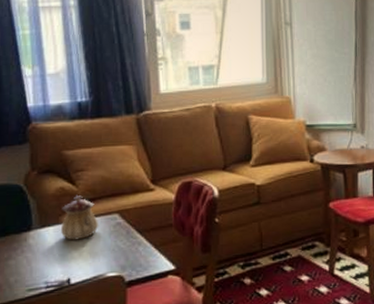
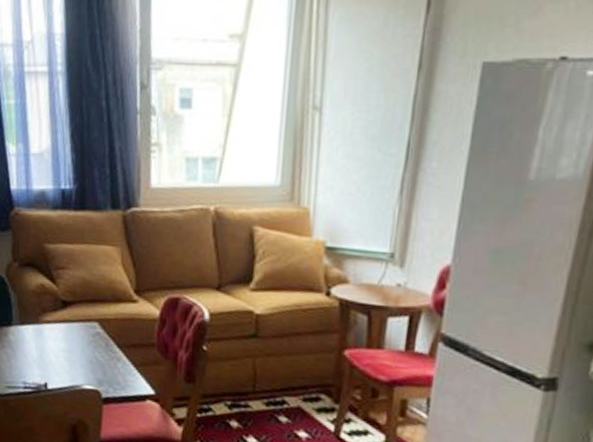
teapot: present [61,195,99,241] -> none [40,295,78,345]

